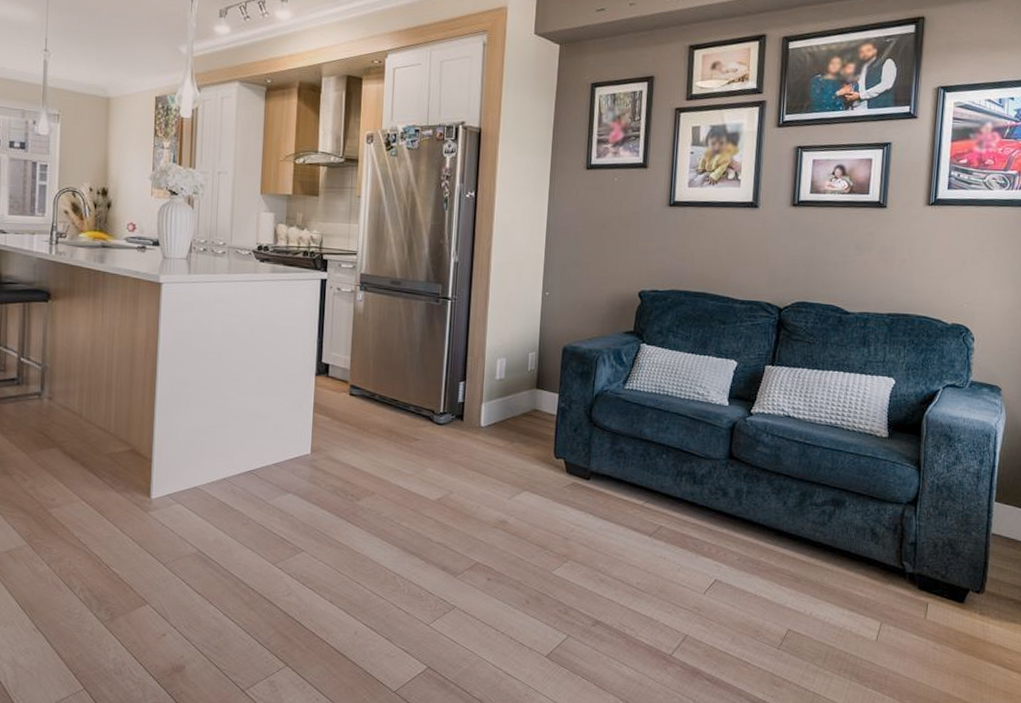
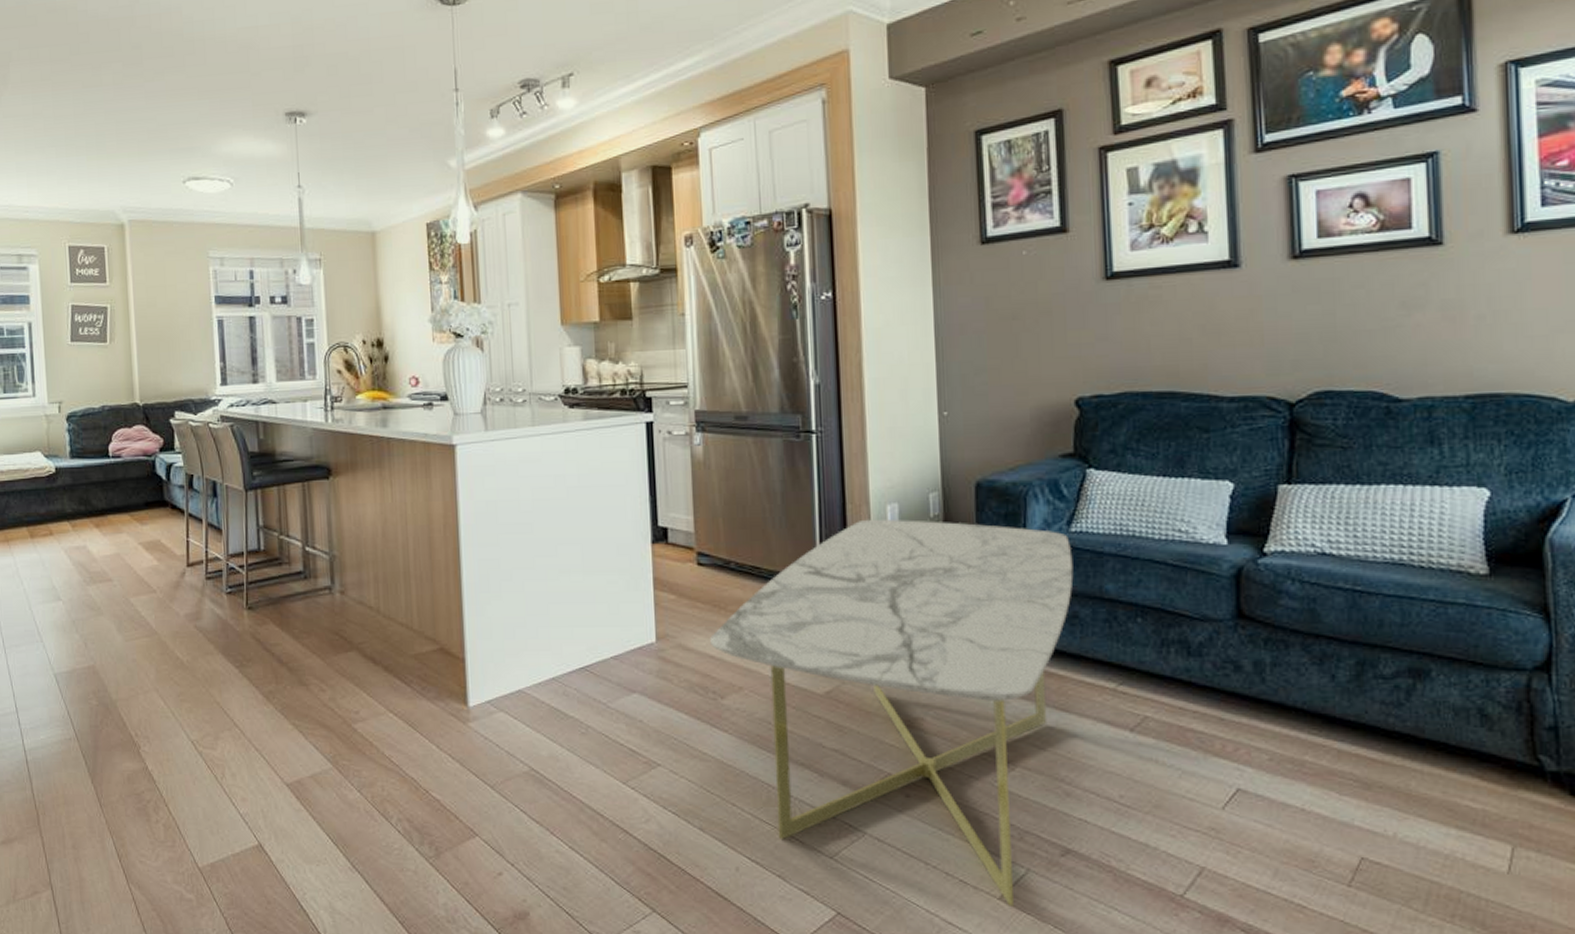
coffee table: none [353,369,625,662] -> present [710,519,1074,907]

